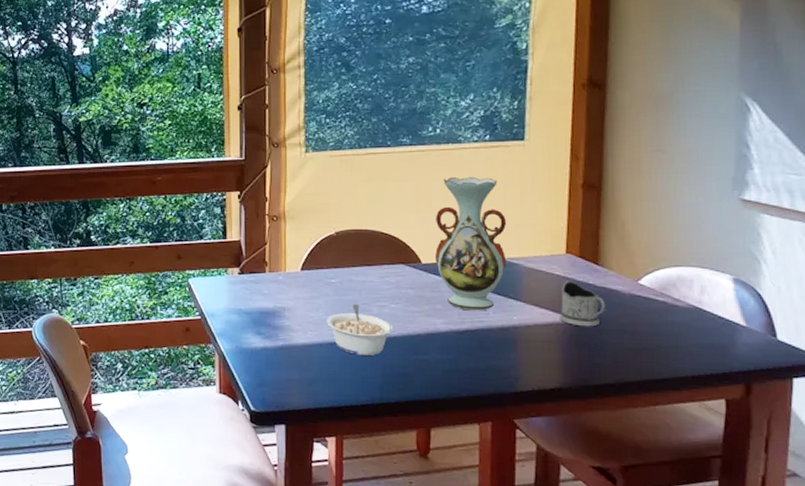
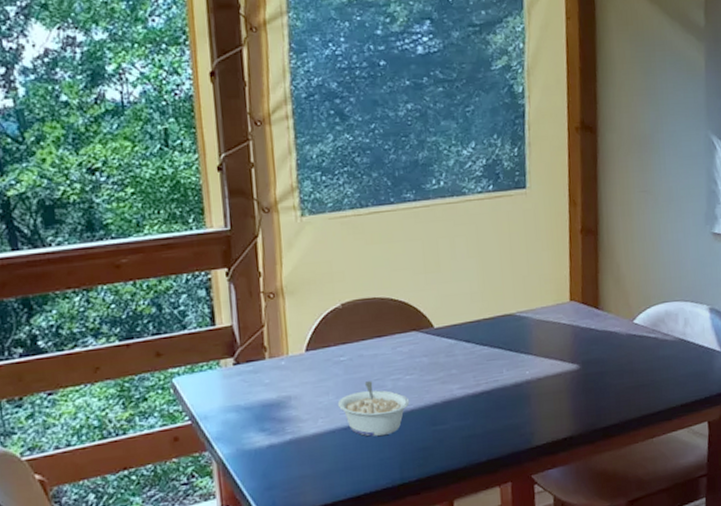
vase: present [435,176,507,311] -> none [445,230,517,372]
tea glass holder: present [560,282,605,327] -> none [567,329,607,373]

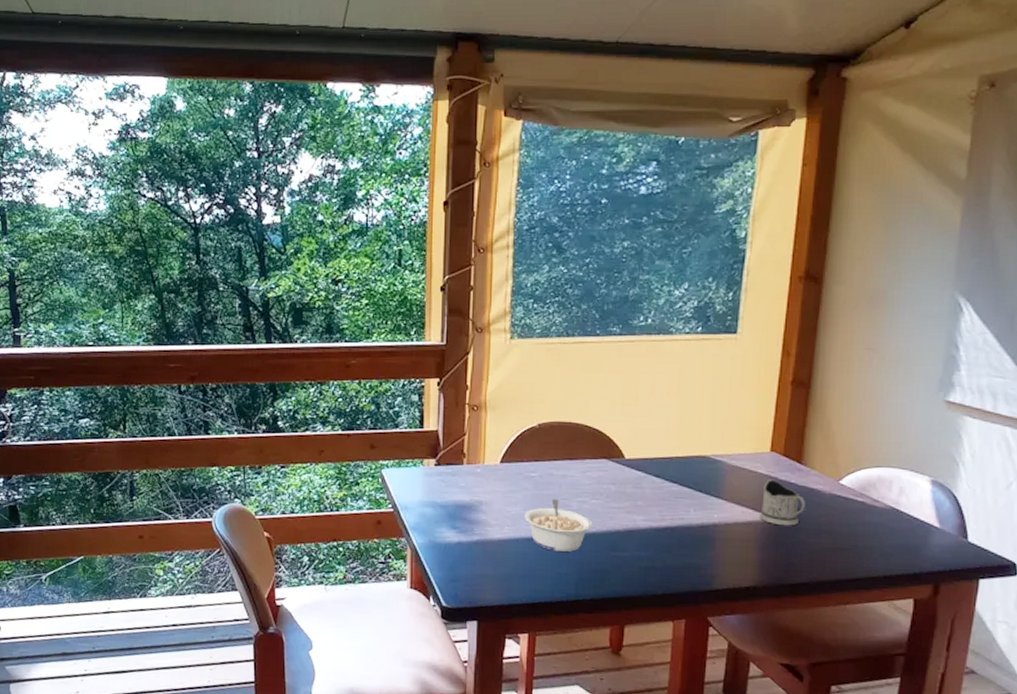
tea glass holder: none [567,329,607,373] -> present [760,480,805,526]

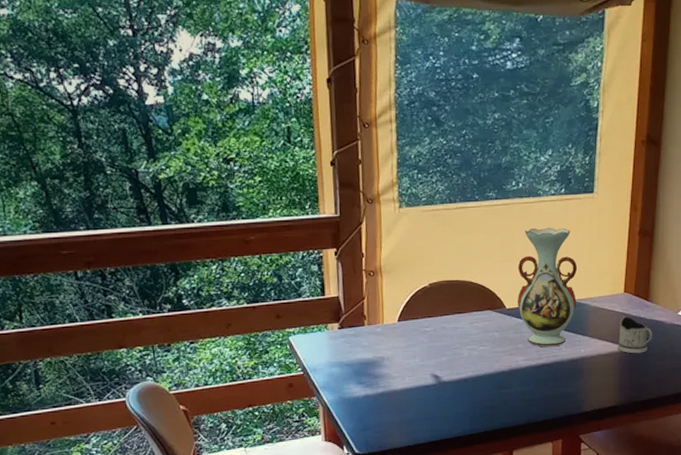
legume: present [524,499,593,552] -> none [422,349,482,394]
vase: none [639,369,713,508] -> present [518,227,577,347]

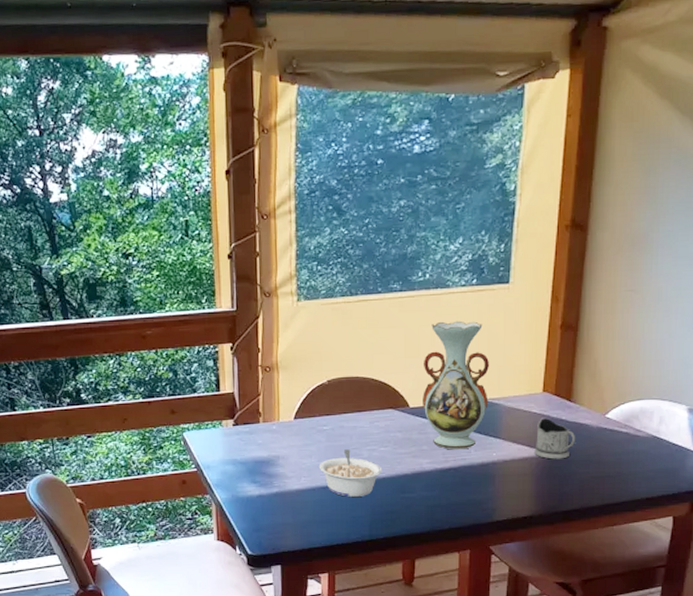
legume: none [422,349,482,394] -> present [318,449,383,497]

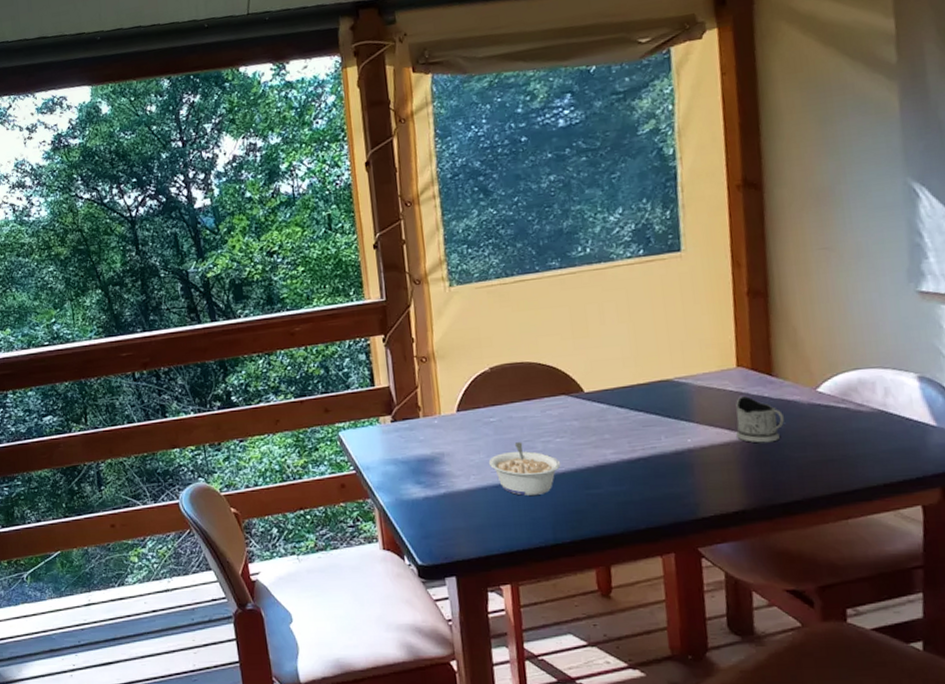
vase: present [423,320,489,450] -> none [594,294,675,438]

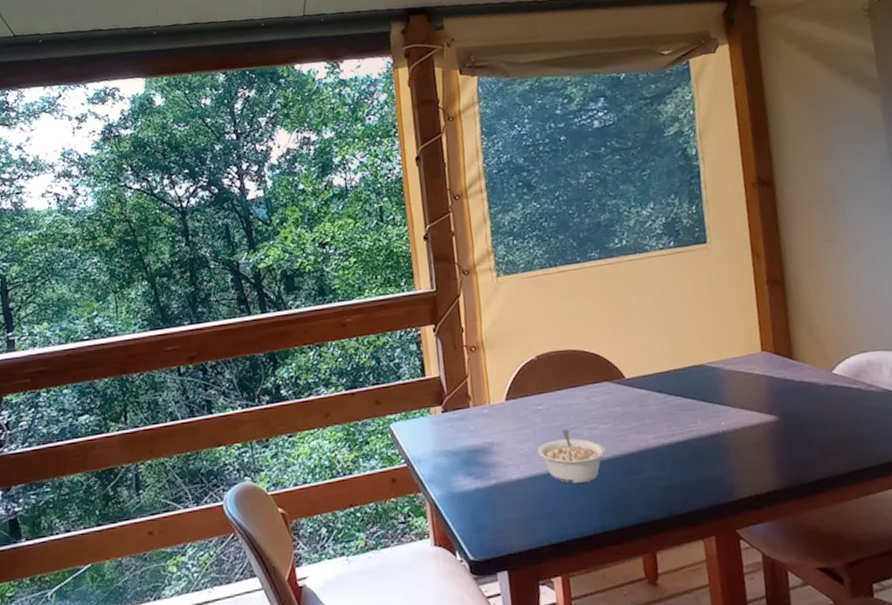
tea glass holder: present [736,396,784,443] -> none [762,379,806,424]

